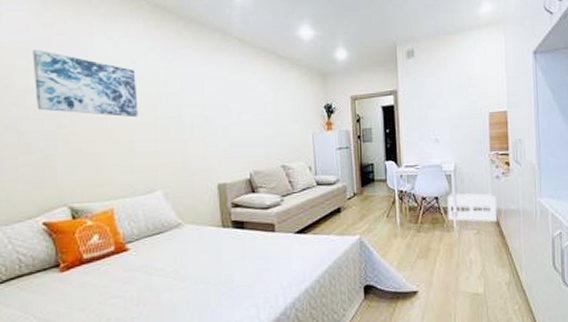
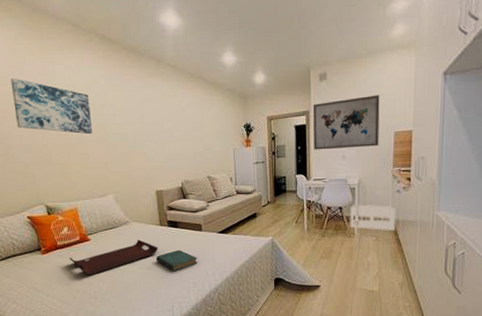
serving tray: none [99,246,220,296] -> present [70,239,158,275]
book: none [215,257,270,285] -> present [155,250,198,272]
wall art: none [400,73,474,133] -> present [313,95,380,150]

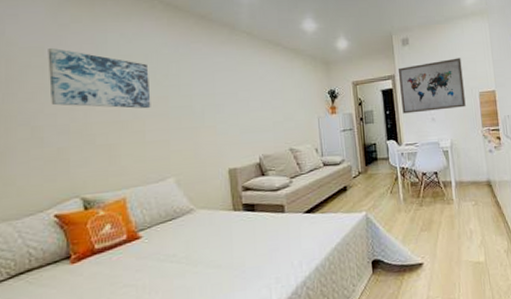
serving tray: present [70,239,158,275] -> none [111,230,231,285]
book: present [155,250,198,272] -> none [227,238,281,267]
storage bin: present [350,204,396,231] -> none [445,167,494,194]

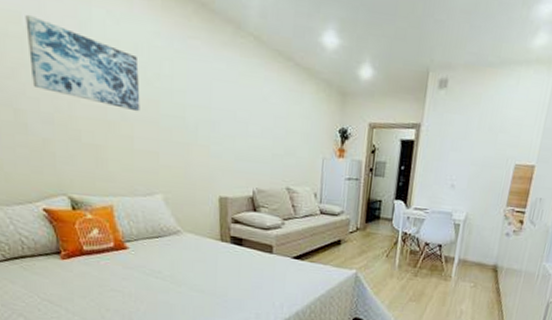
wall art: present [398,58,466,114] -> none [419,116,506,179]

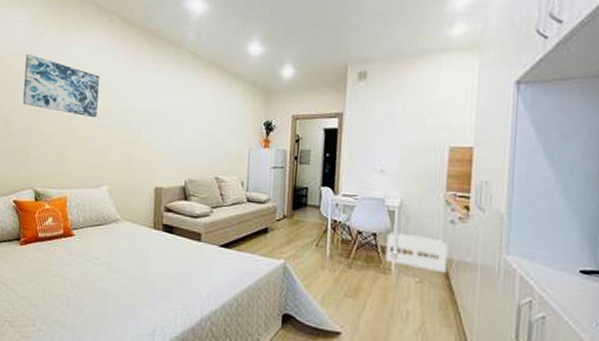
storage bin: none [447,243,502,279] -> present [385,231,449,274]

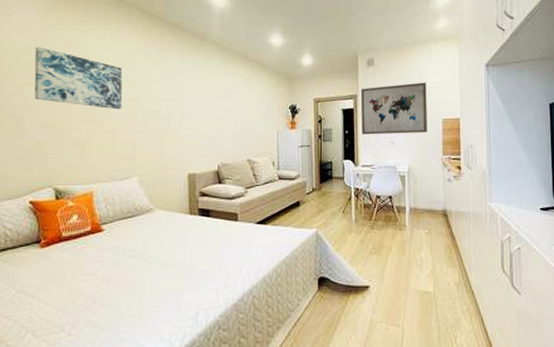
wall art: none [345,101,432,163] -> present [360,82,428,135]
storage bin: present [385,231,449,274] -> none [400,193,449,224]

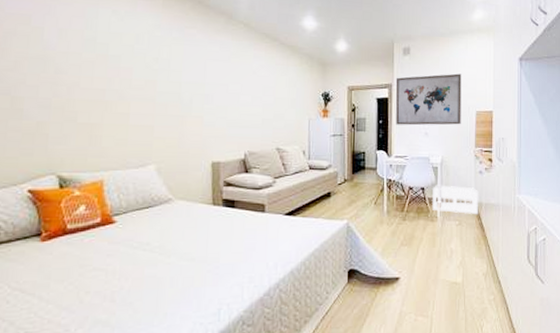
wall art: present [34,46,123,110] -> none [34,16,139,92]
storage bin: none [400,193,449,224] -> present [432,185,479,215]

